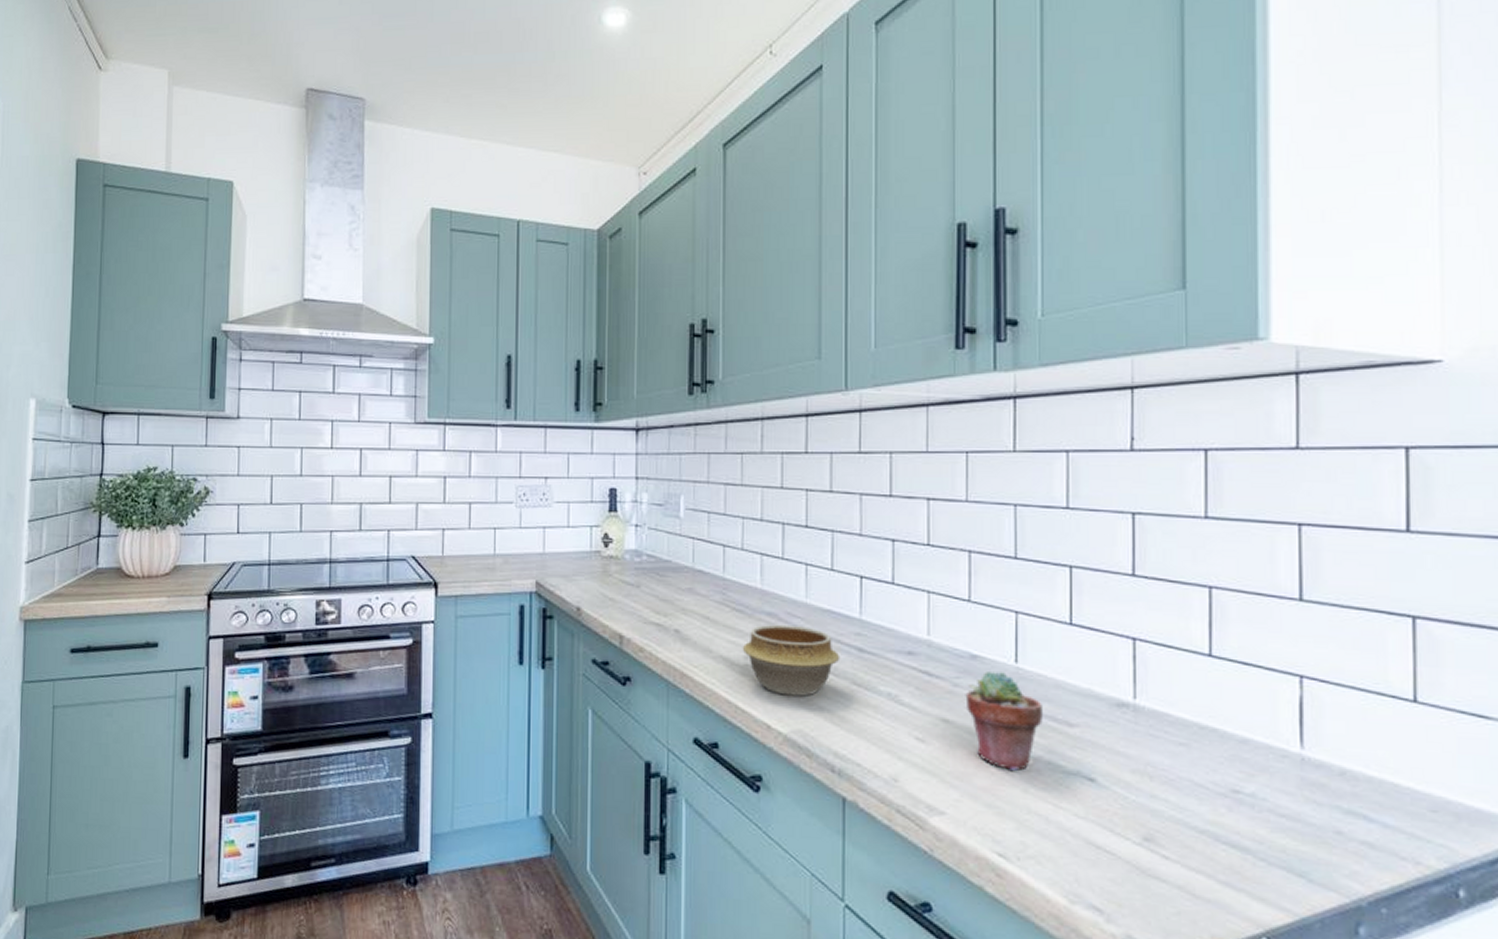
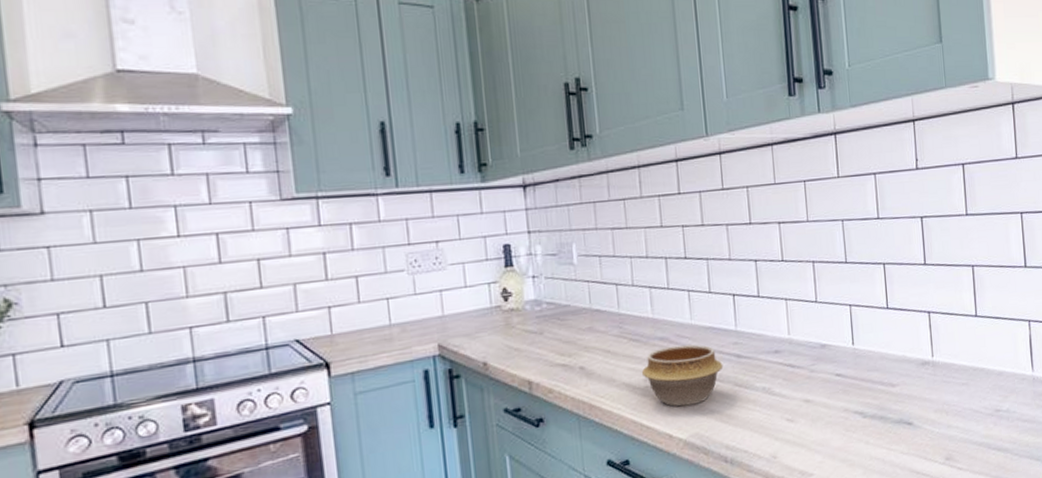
potted succulent: present [965,672,1042,771] -> none [819,354,875,430]

